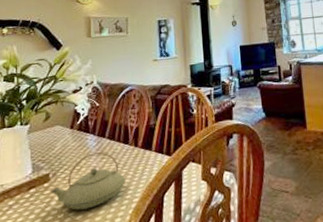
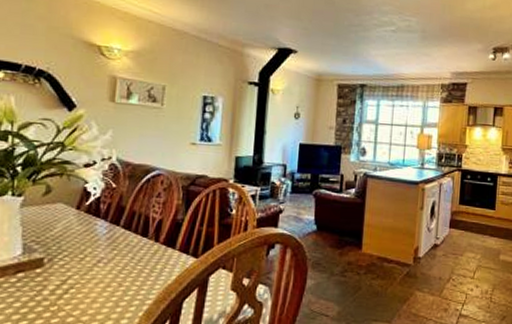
teapot: present [51,152,126,210] -> none [44,242,139,305]

